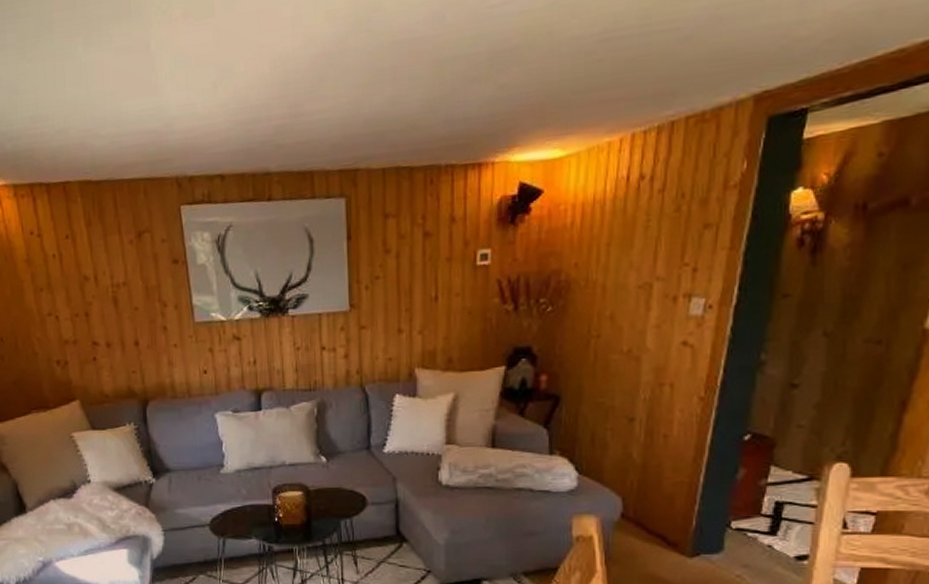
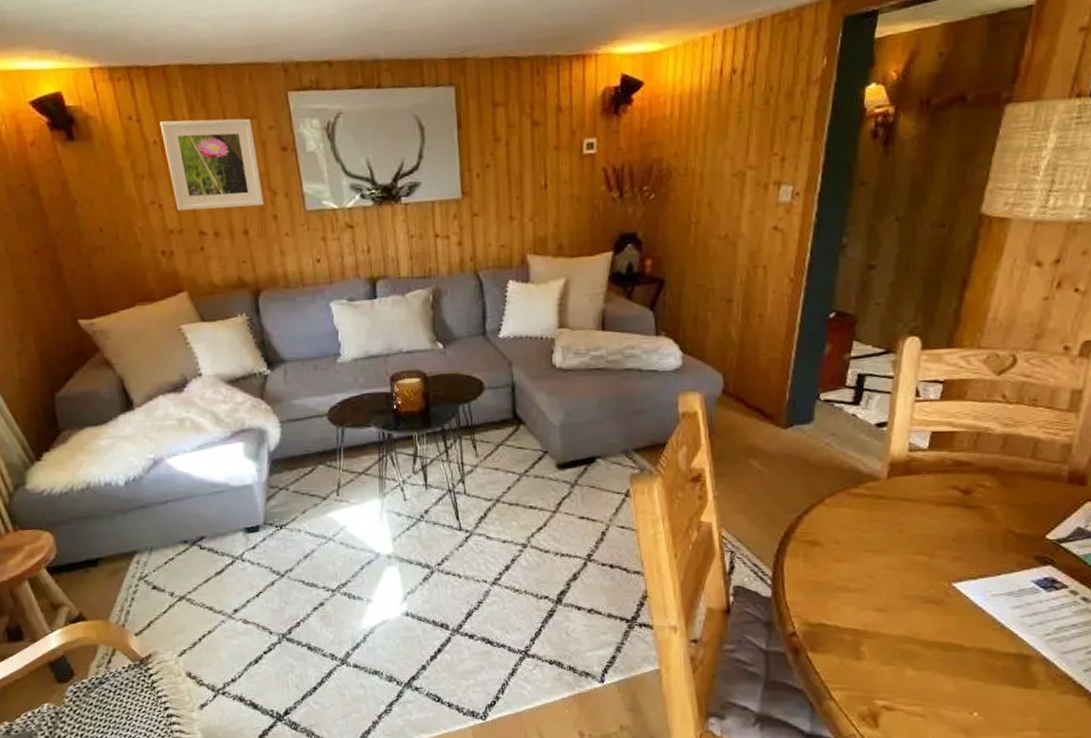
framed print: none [59,232,154,323] -> present [159,118,264,211]

